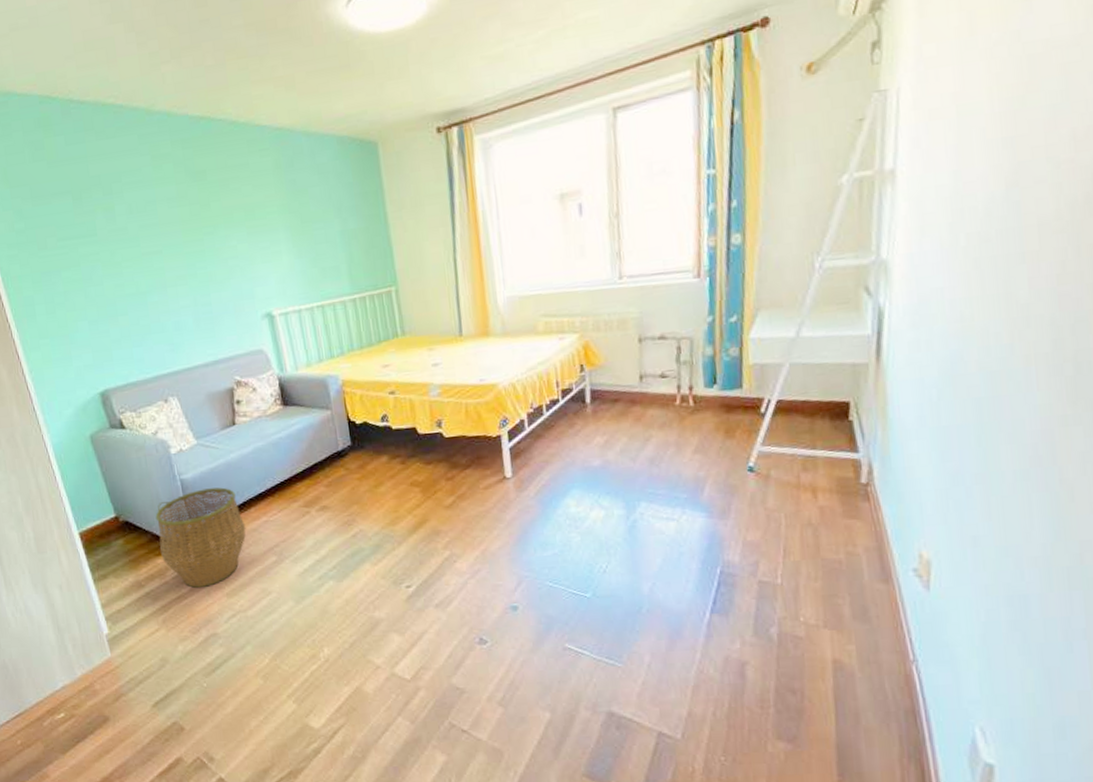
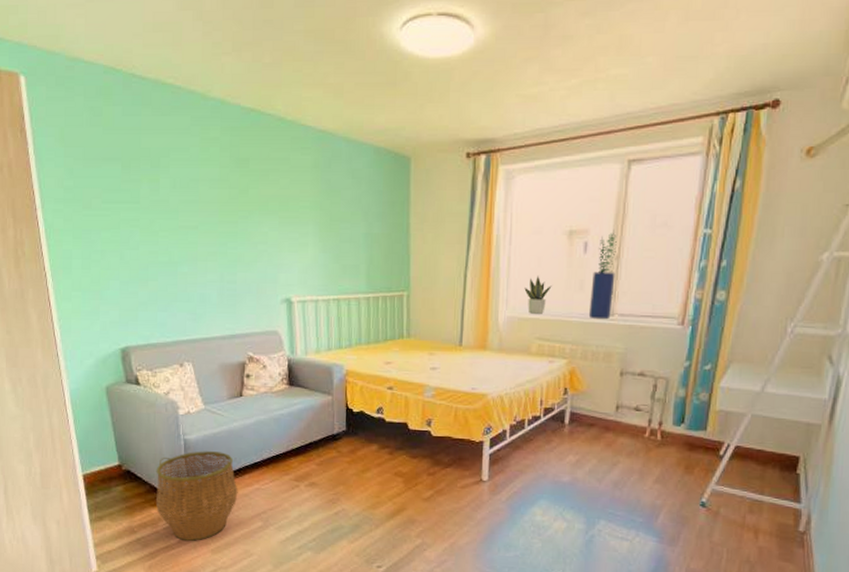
potted plant: none [520,248,550,291] -> present [524,276,552,315]
vase: none [592,185,619,286] -> present [588,229,617,320]

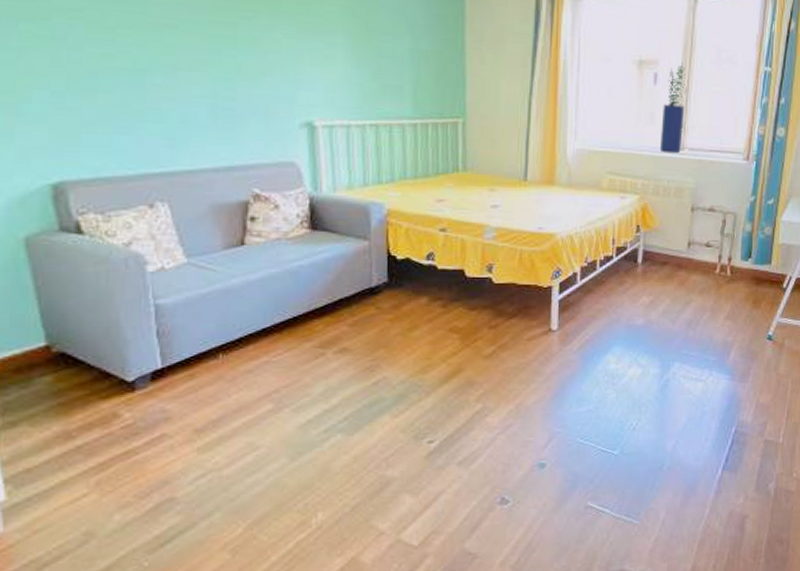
basket: present [155,451,238,541] -> none [108,318,238,441]
potted plant: present [524,276,552,315] -> none [594,106,622,148]

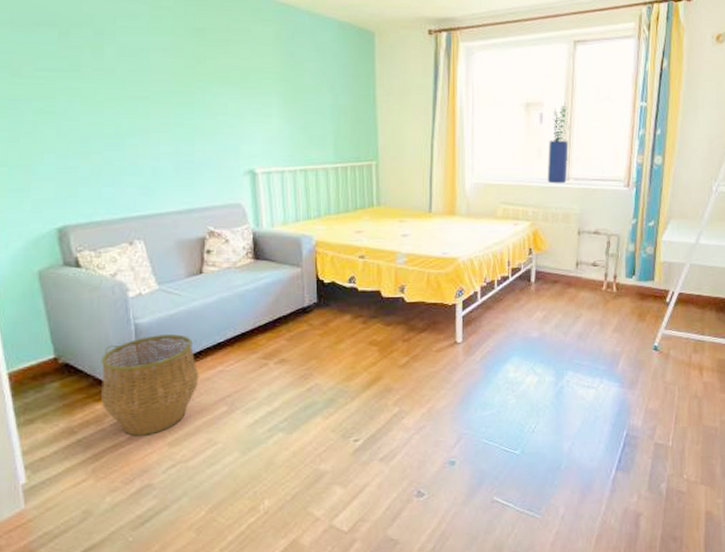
basket: none [108,318,238,441] -> present [100,334,199,436]

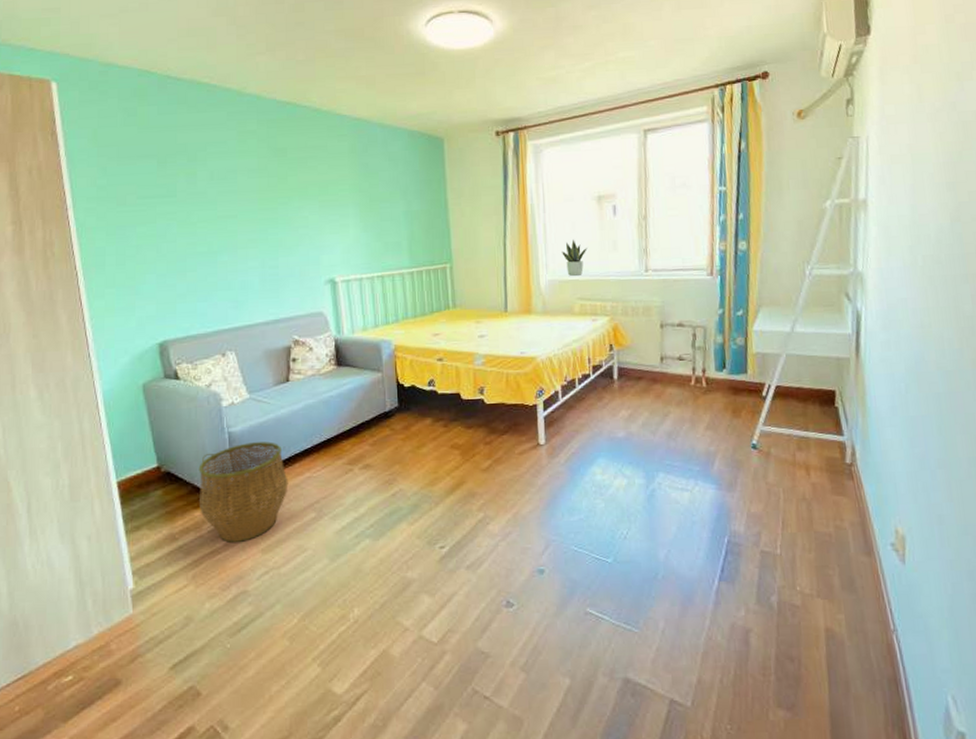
potted plant: none [488,144,513,181] -> present [562,240,587,277]
vase: present [547,102,569,184] -> none [624,192,646,277]

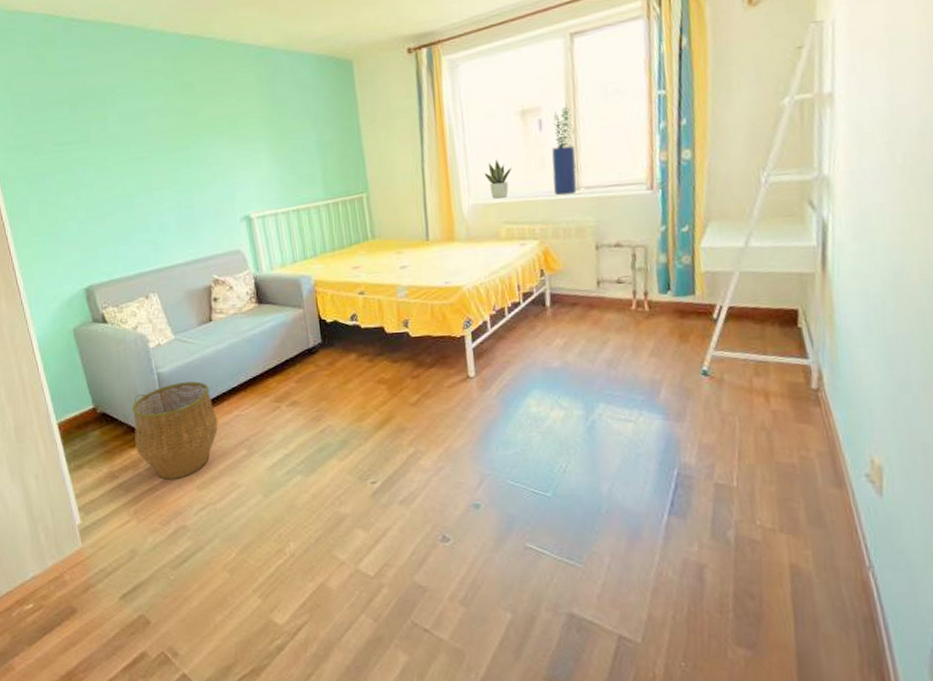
vase: none [624,192,646,277] -> present [552,103,577,196]

